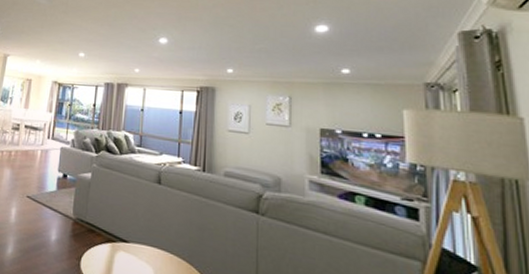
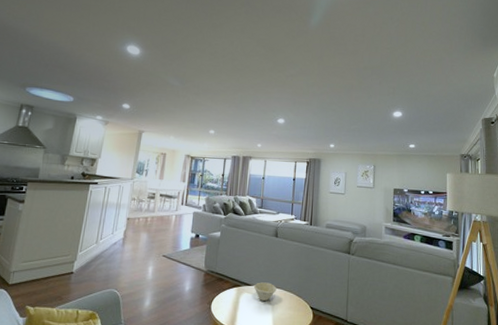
bowl: none [131,239,161,264] -> present [253,282,277,301]

